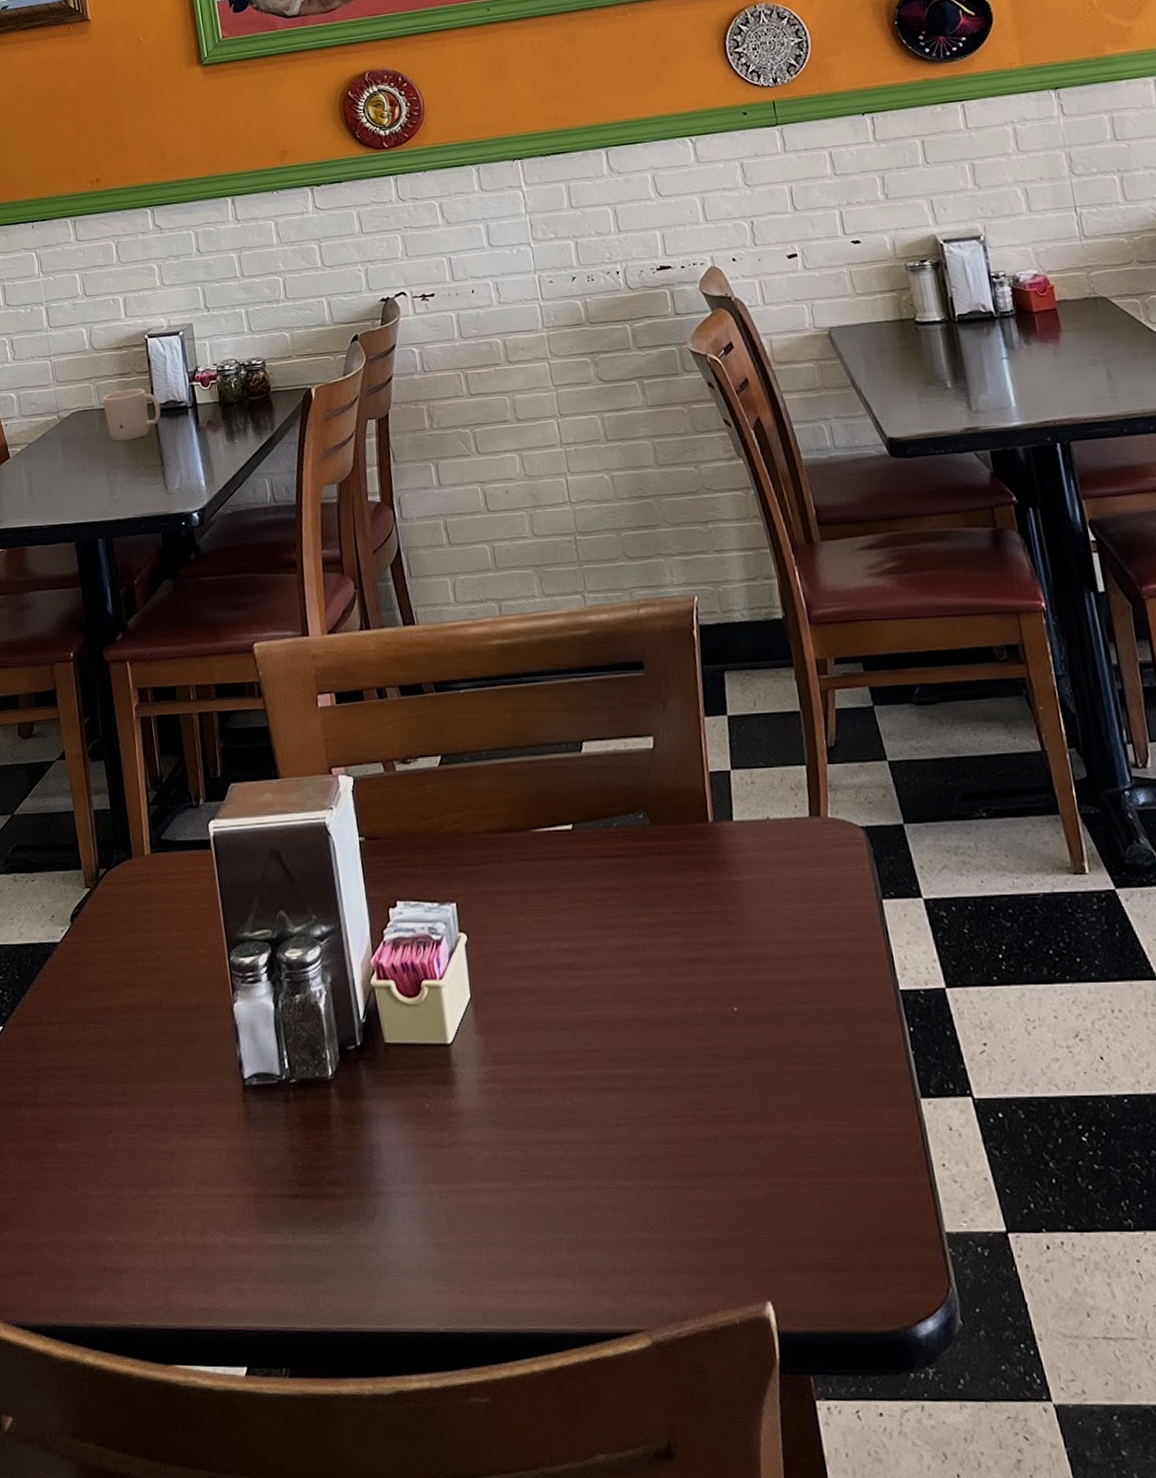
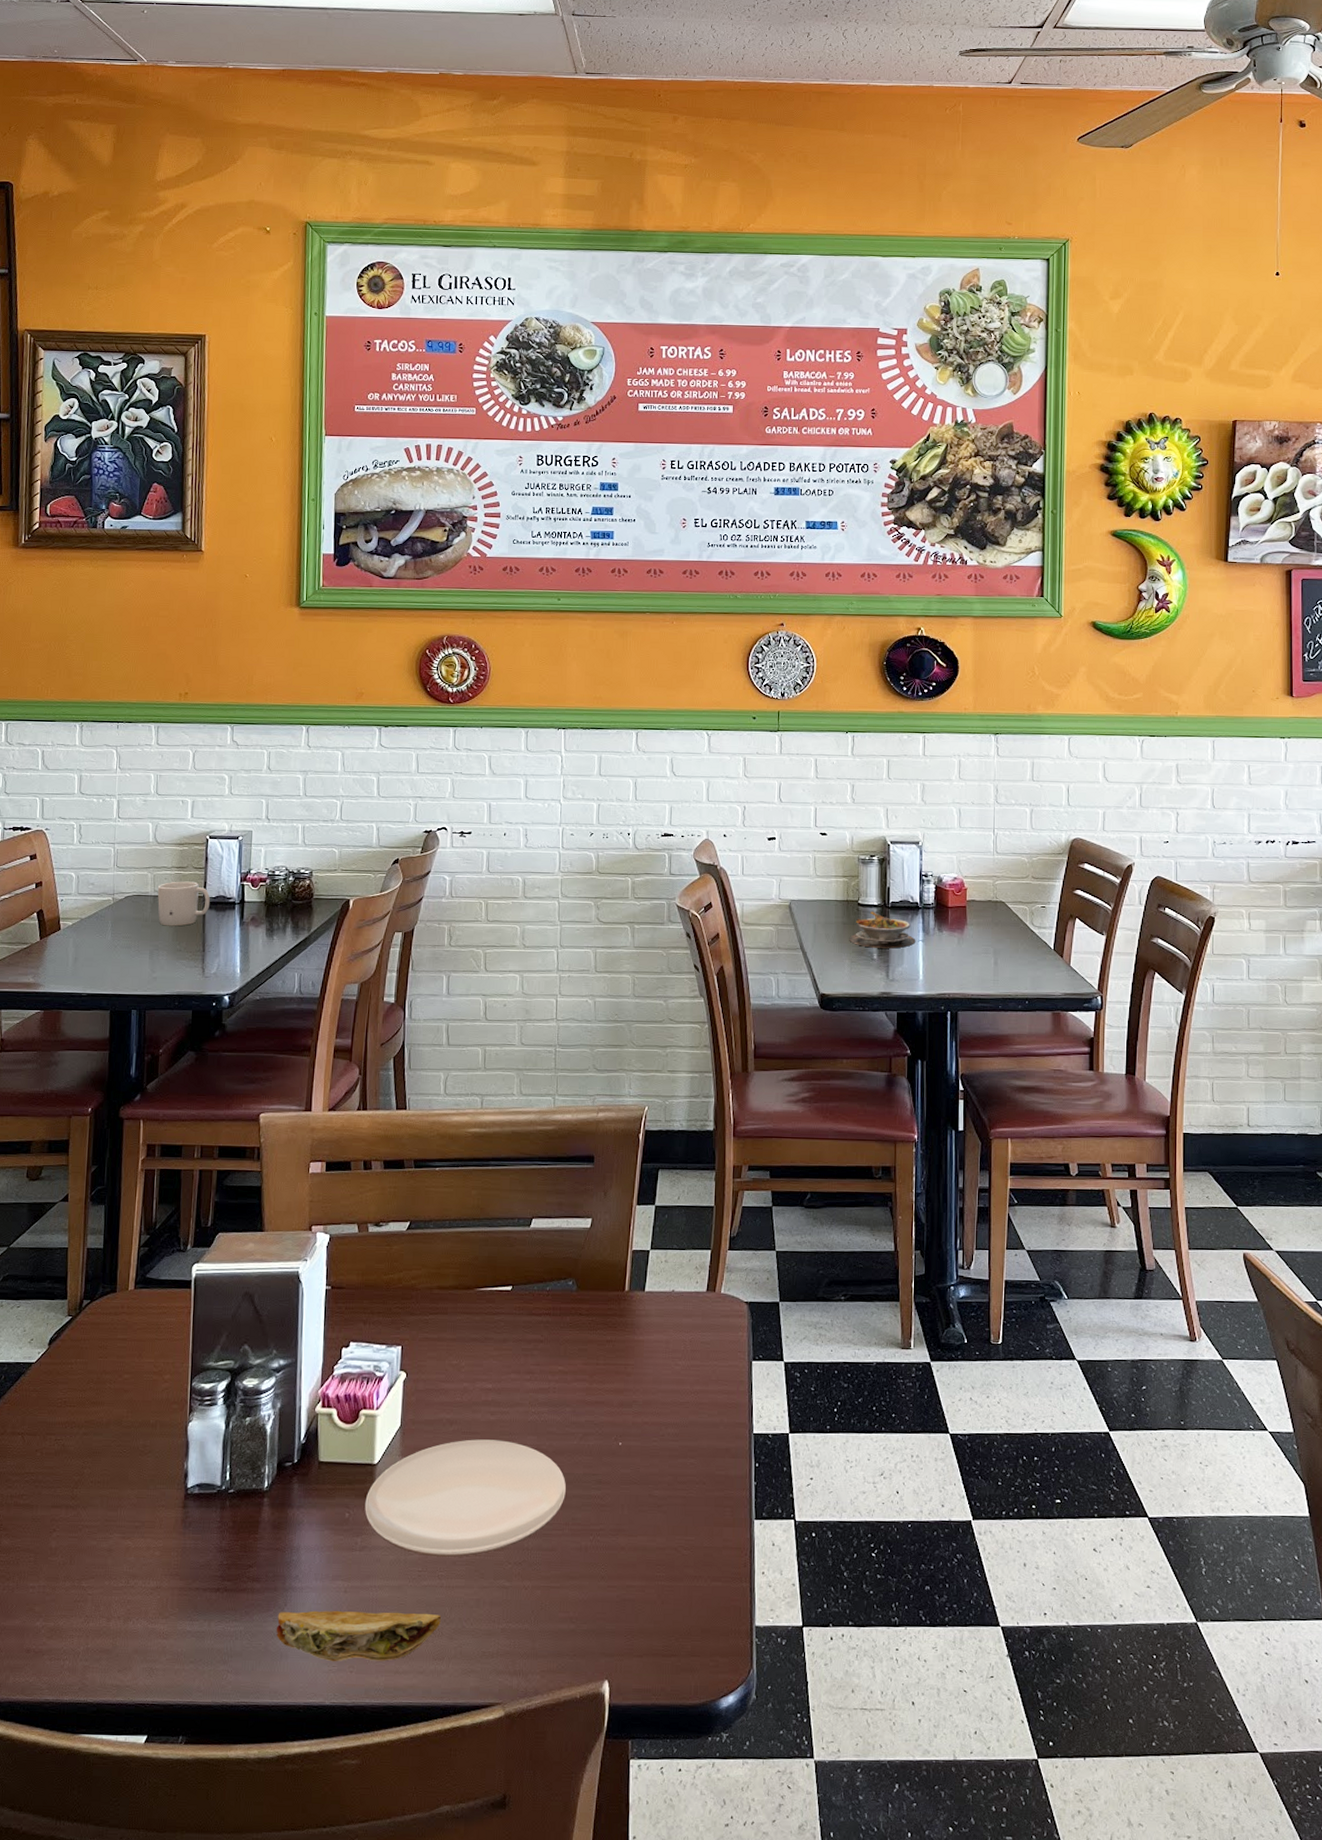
taco: none [368,1218,558,1281] -> present [276,1610,442,1662]
plate: none [445,1010,680,1154] -> present [365,1439,567,1558]
soup bowl: none [911,329,999,375] -> present [849,912,916,949]

